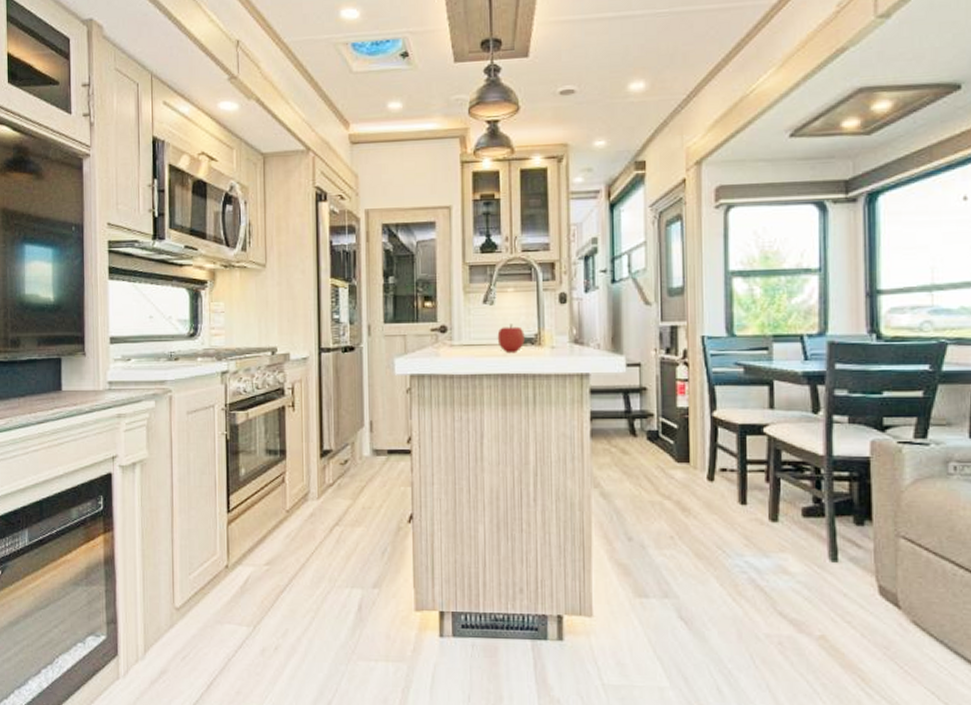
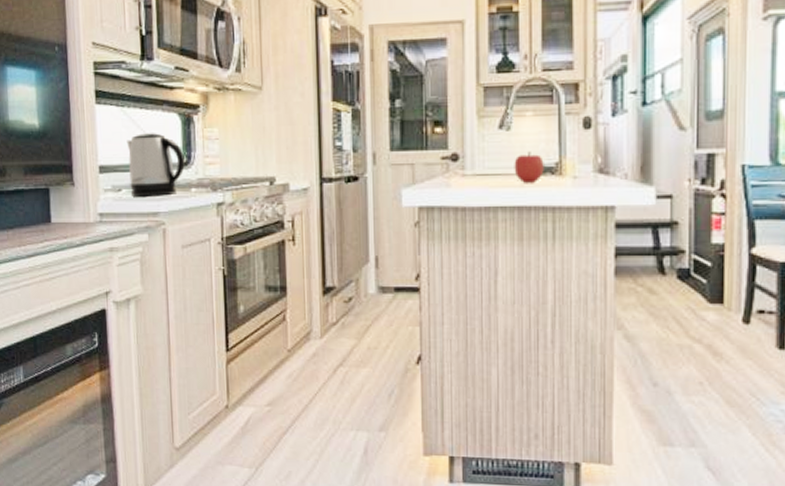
kettle: none [137,306,192,366] -> present [126,133,185,197]

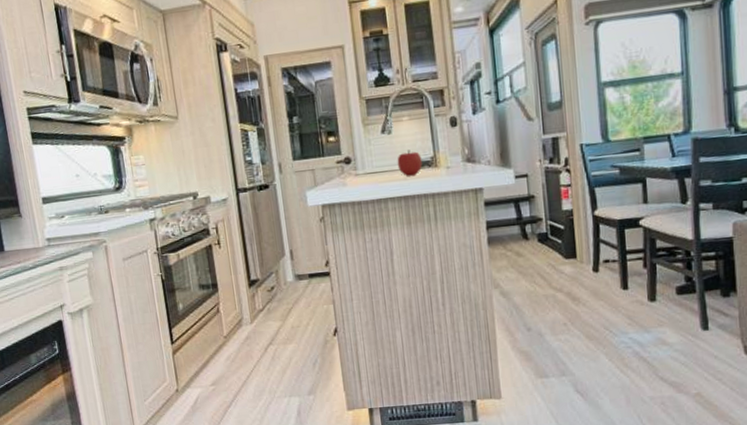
kettle: present [126,133,185,197] -> none [64,164,118,221]

